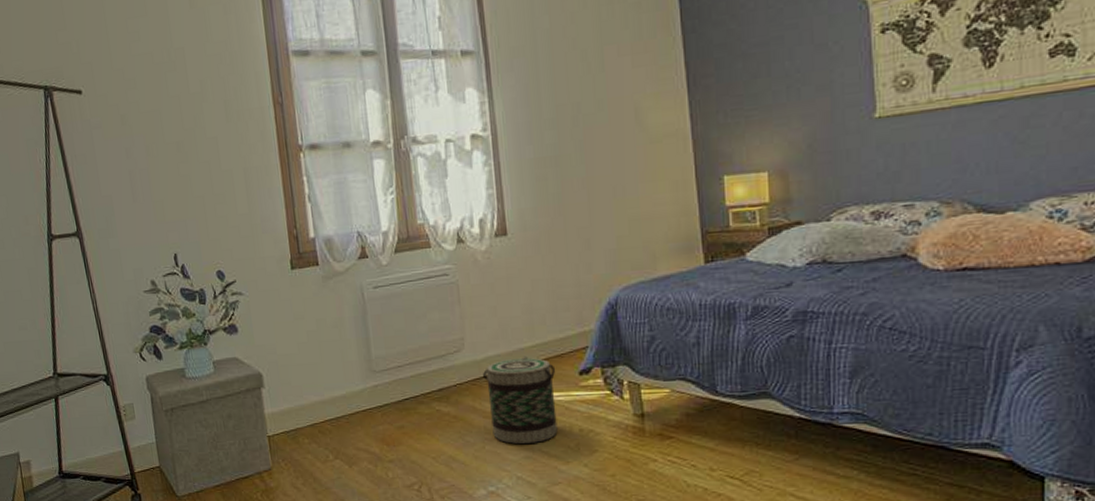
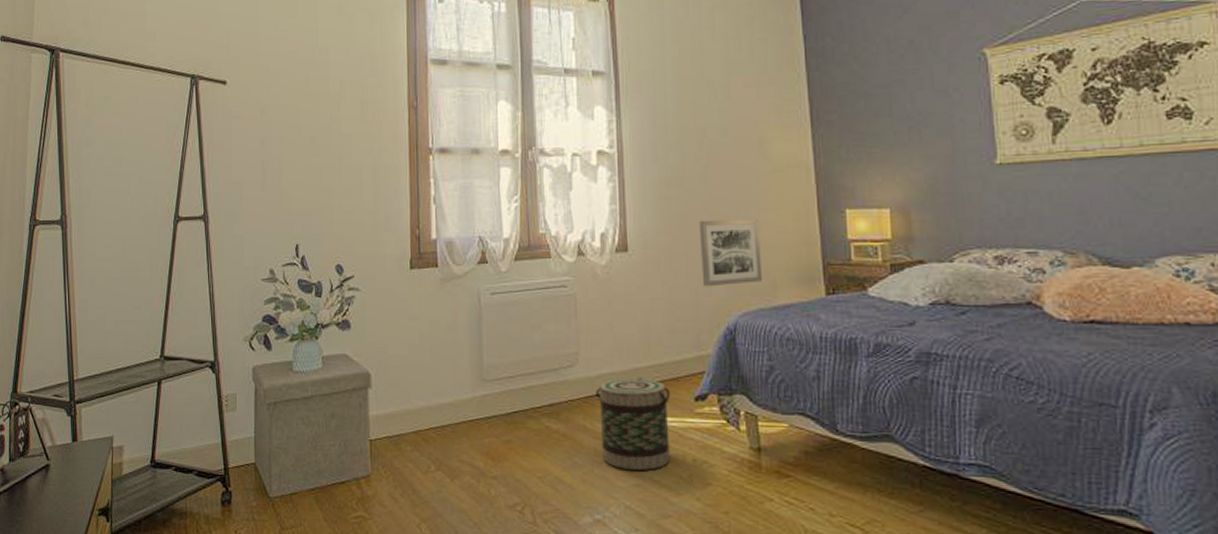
wall art: none [576,192,643,264] -> present [698,218,763,287]

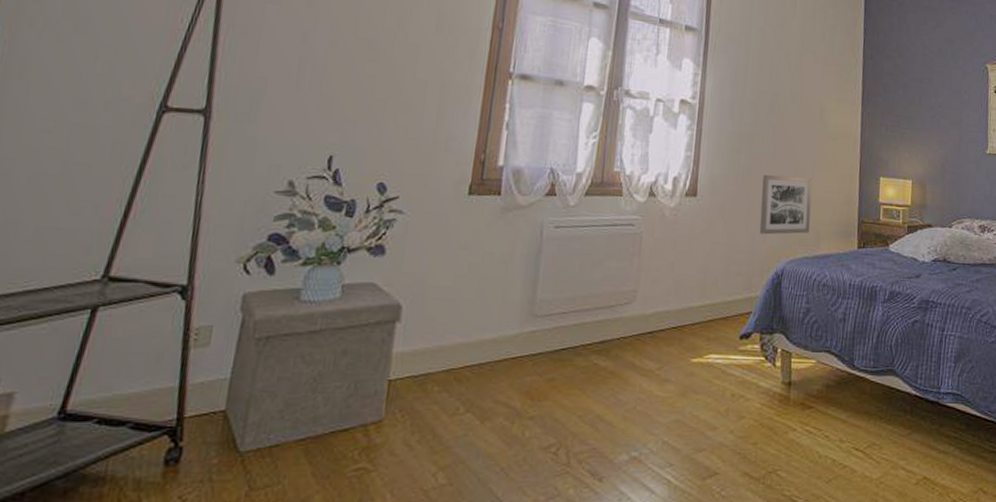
basket: present [596,376,670,470] -> none [647,315,718,406]

